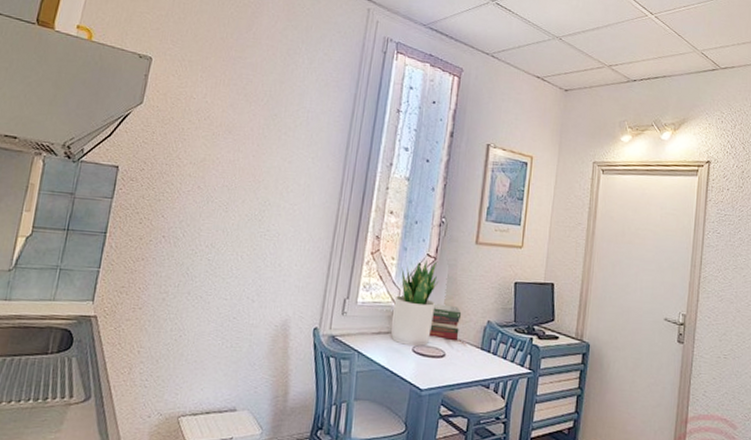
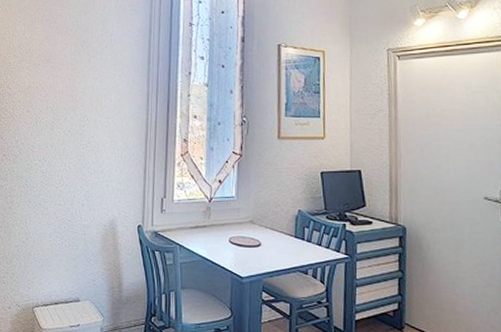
planter: present [391,260,439,347] -> none [206,158,247,238]
books: present [429,304,462,340] -> none [243,197,272,230]

